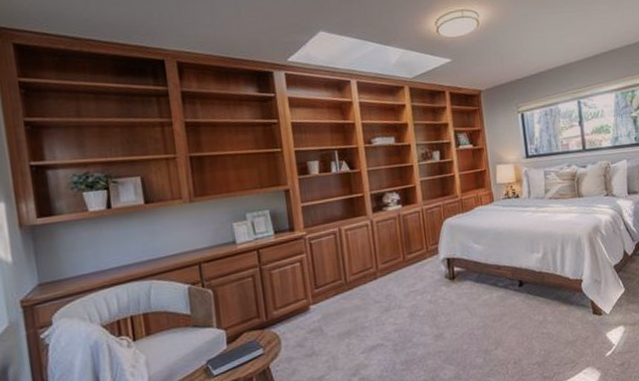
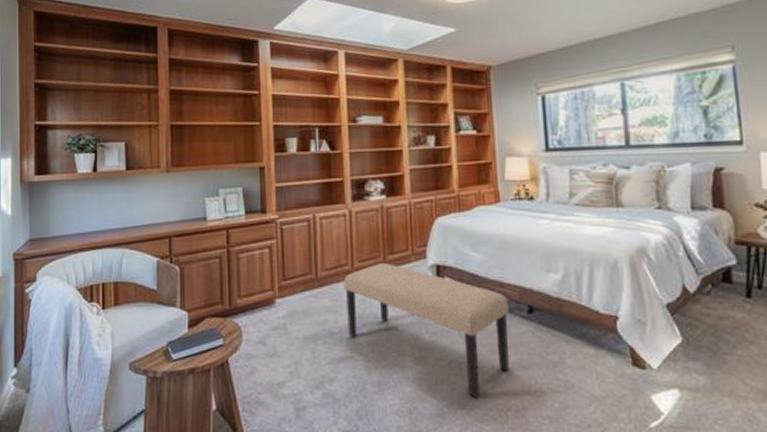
bench: none [369,261,507,359] -> present [343,262,509,399]

